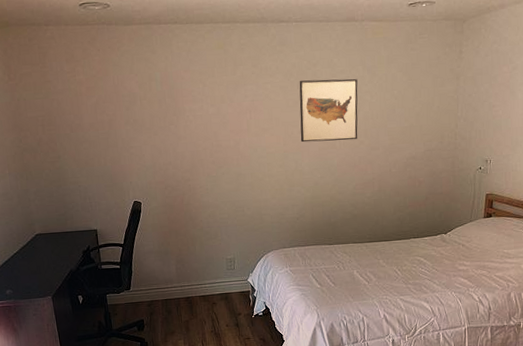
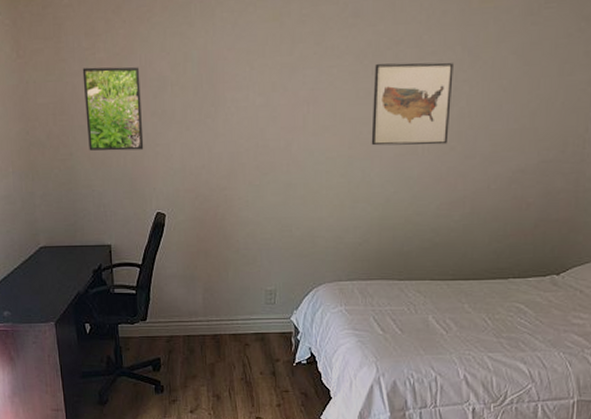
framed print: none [65,86,121,154] -> present [82,66,144,151]

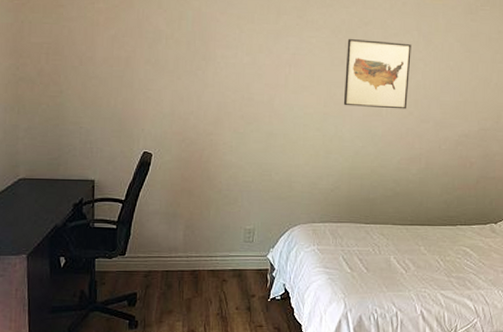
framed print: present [82,66,144,151] -> none [79,14,137,93]

